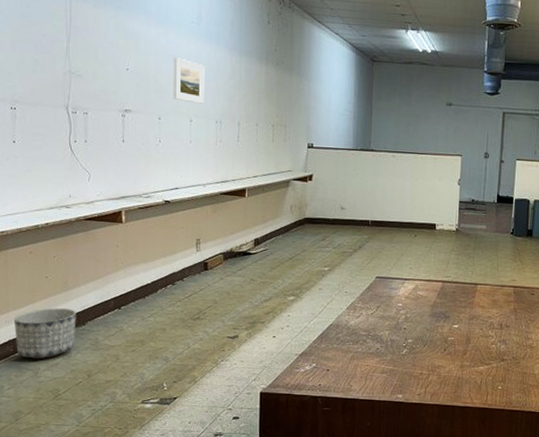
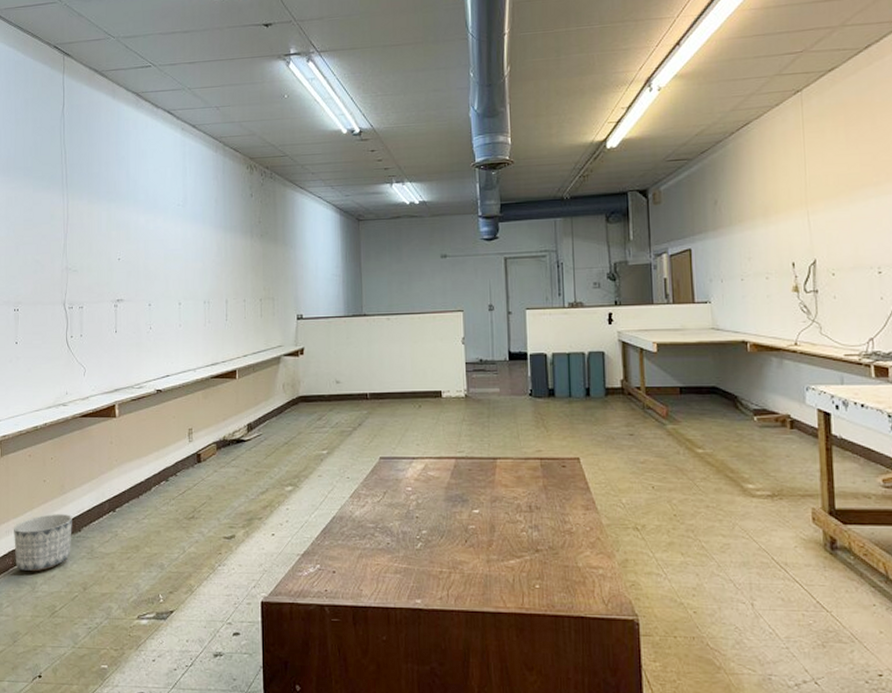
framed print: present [173,57,205,104] -> none [161,241,192,286]

